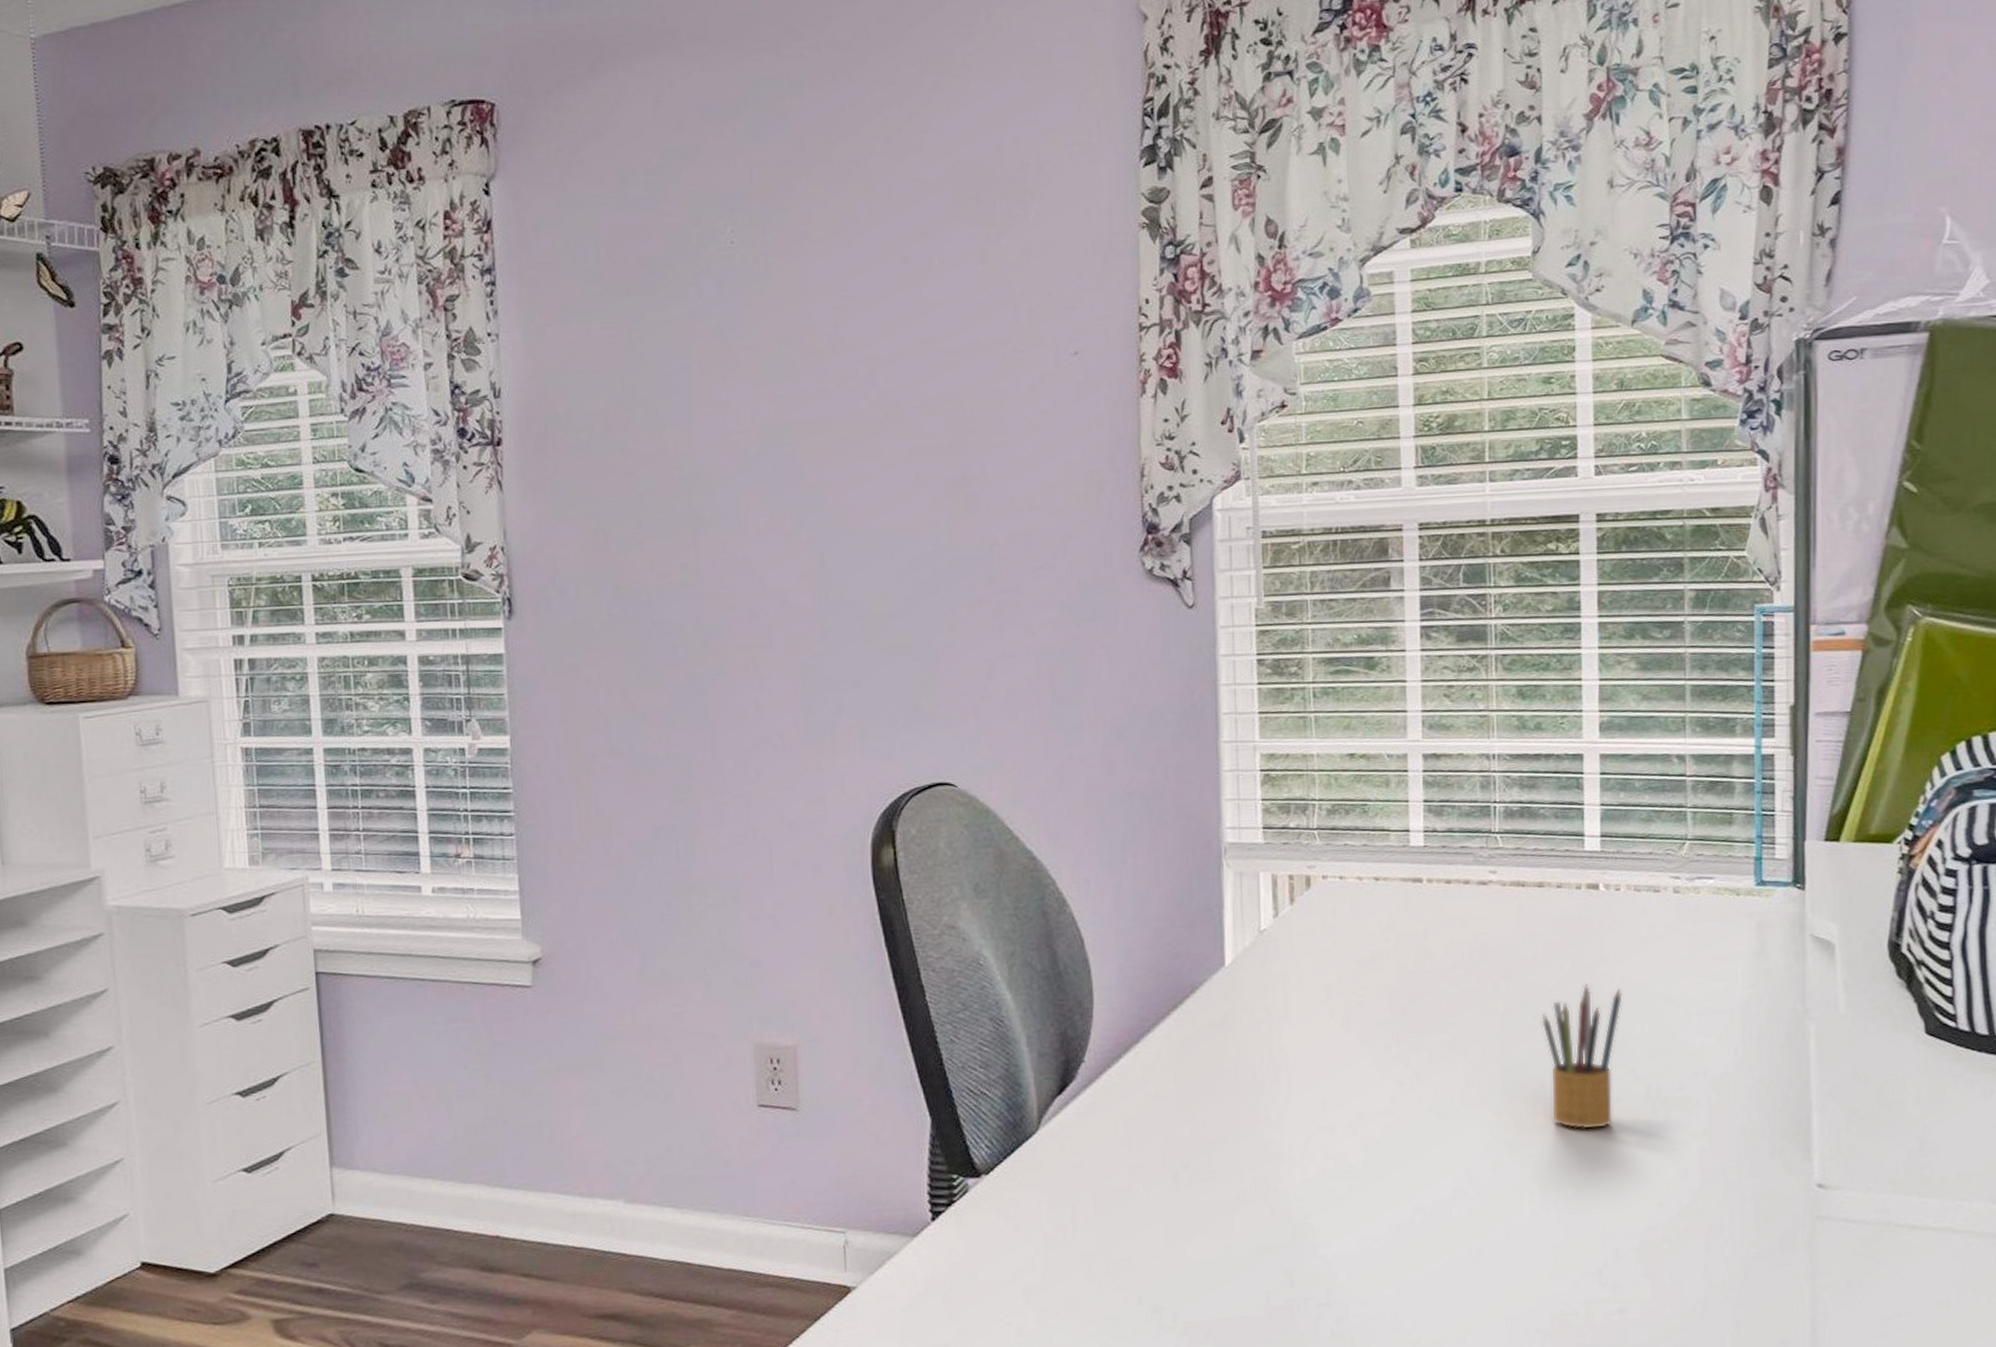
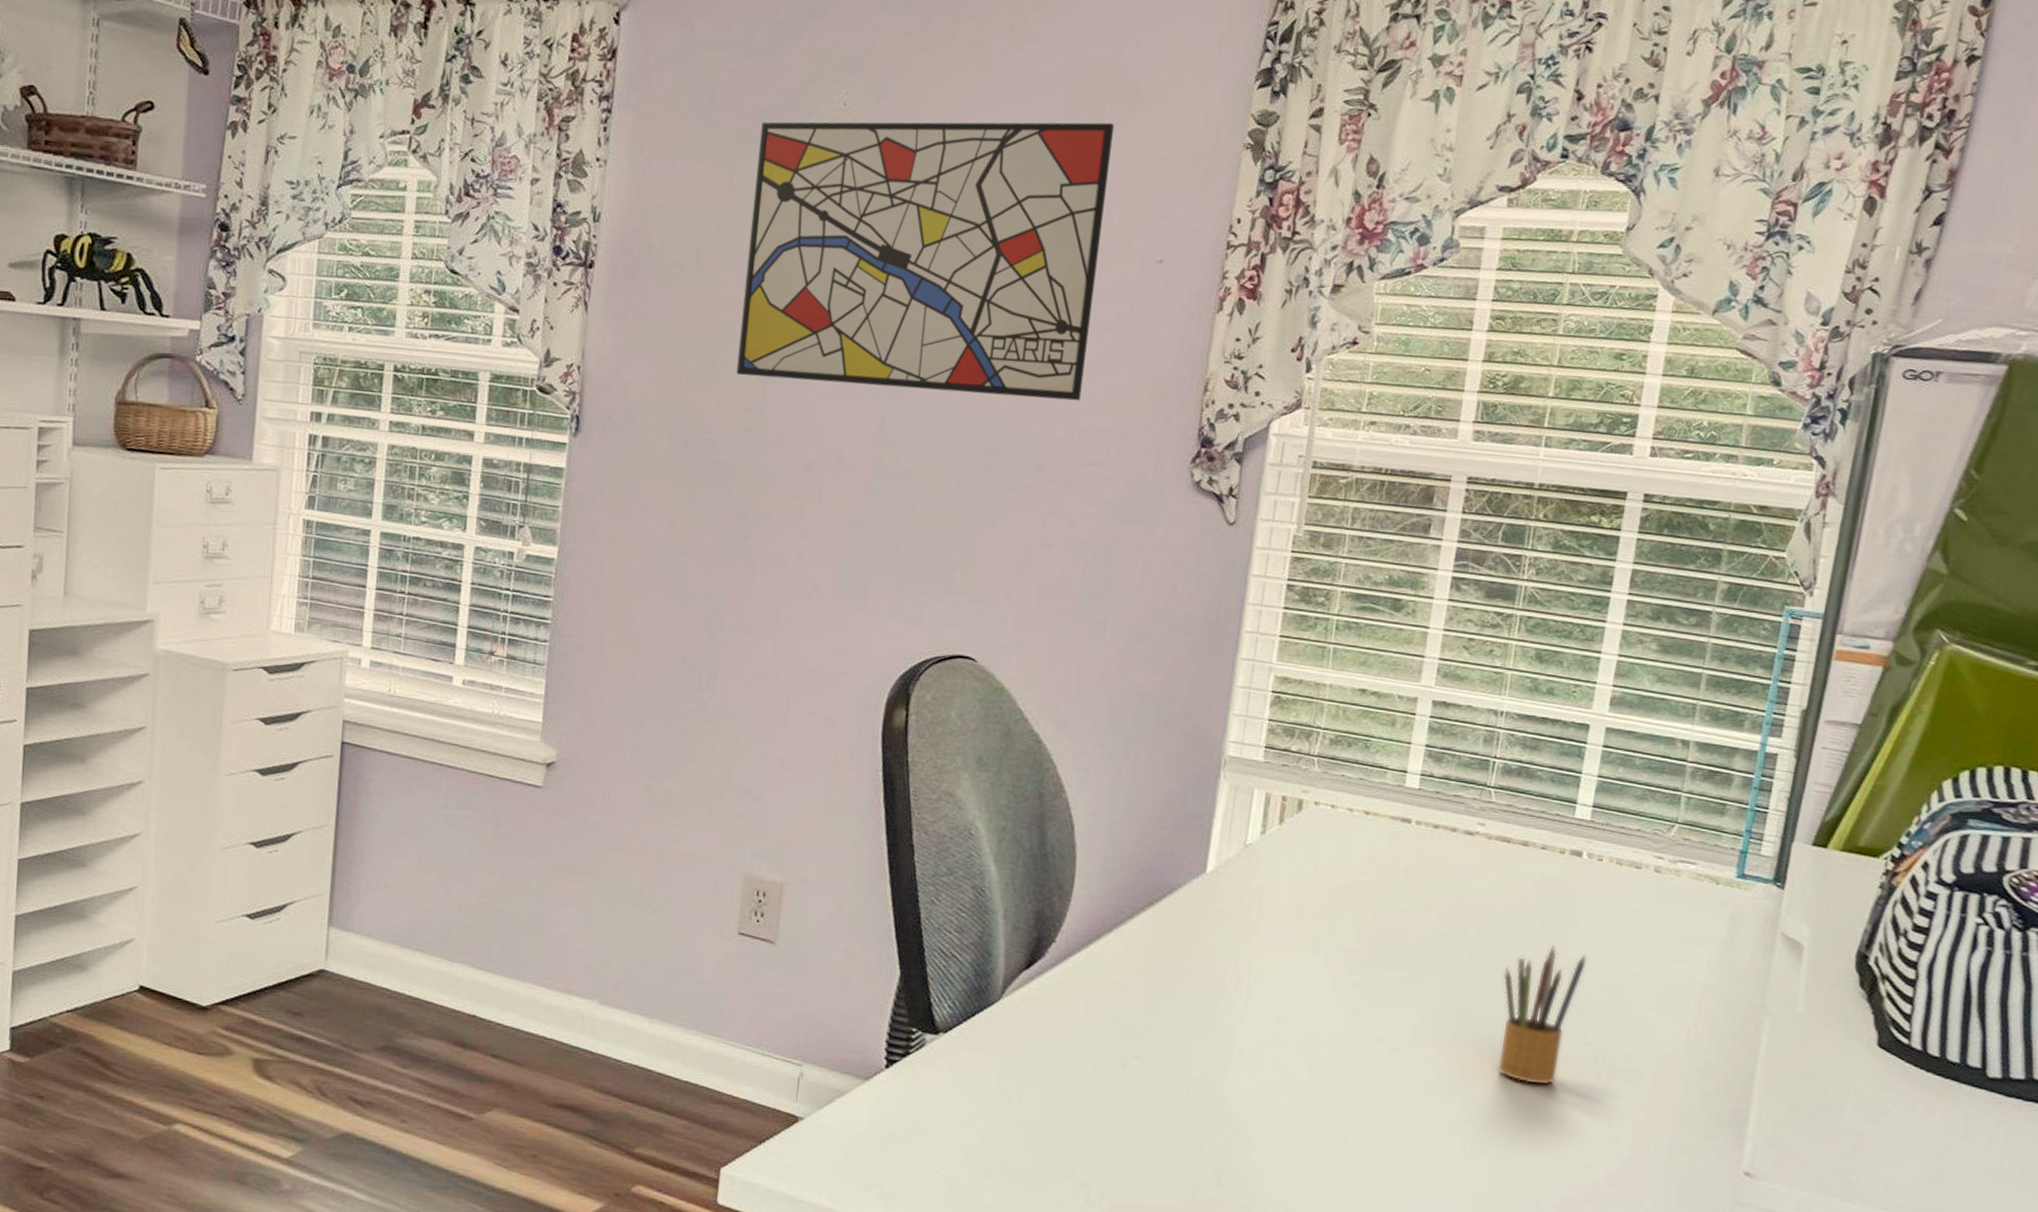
wall art: none [651,222,1018,532] -> present [736,121,1114,401]

